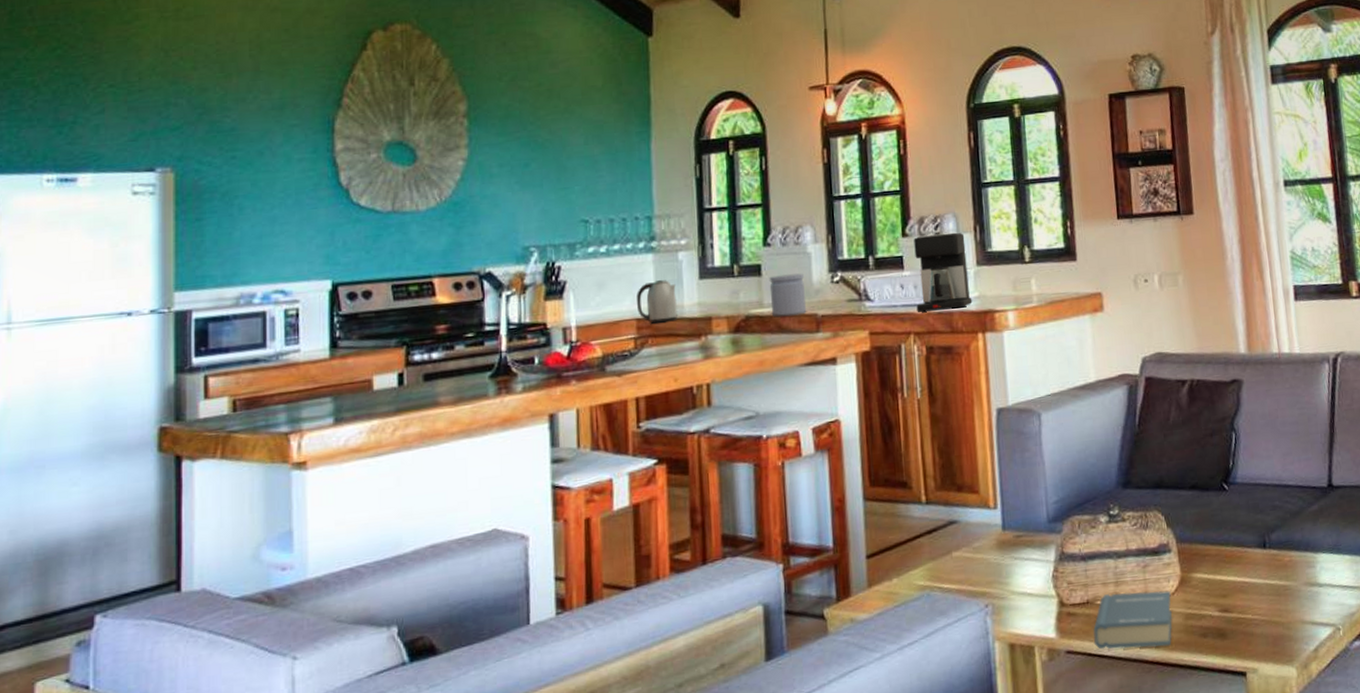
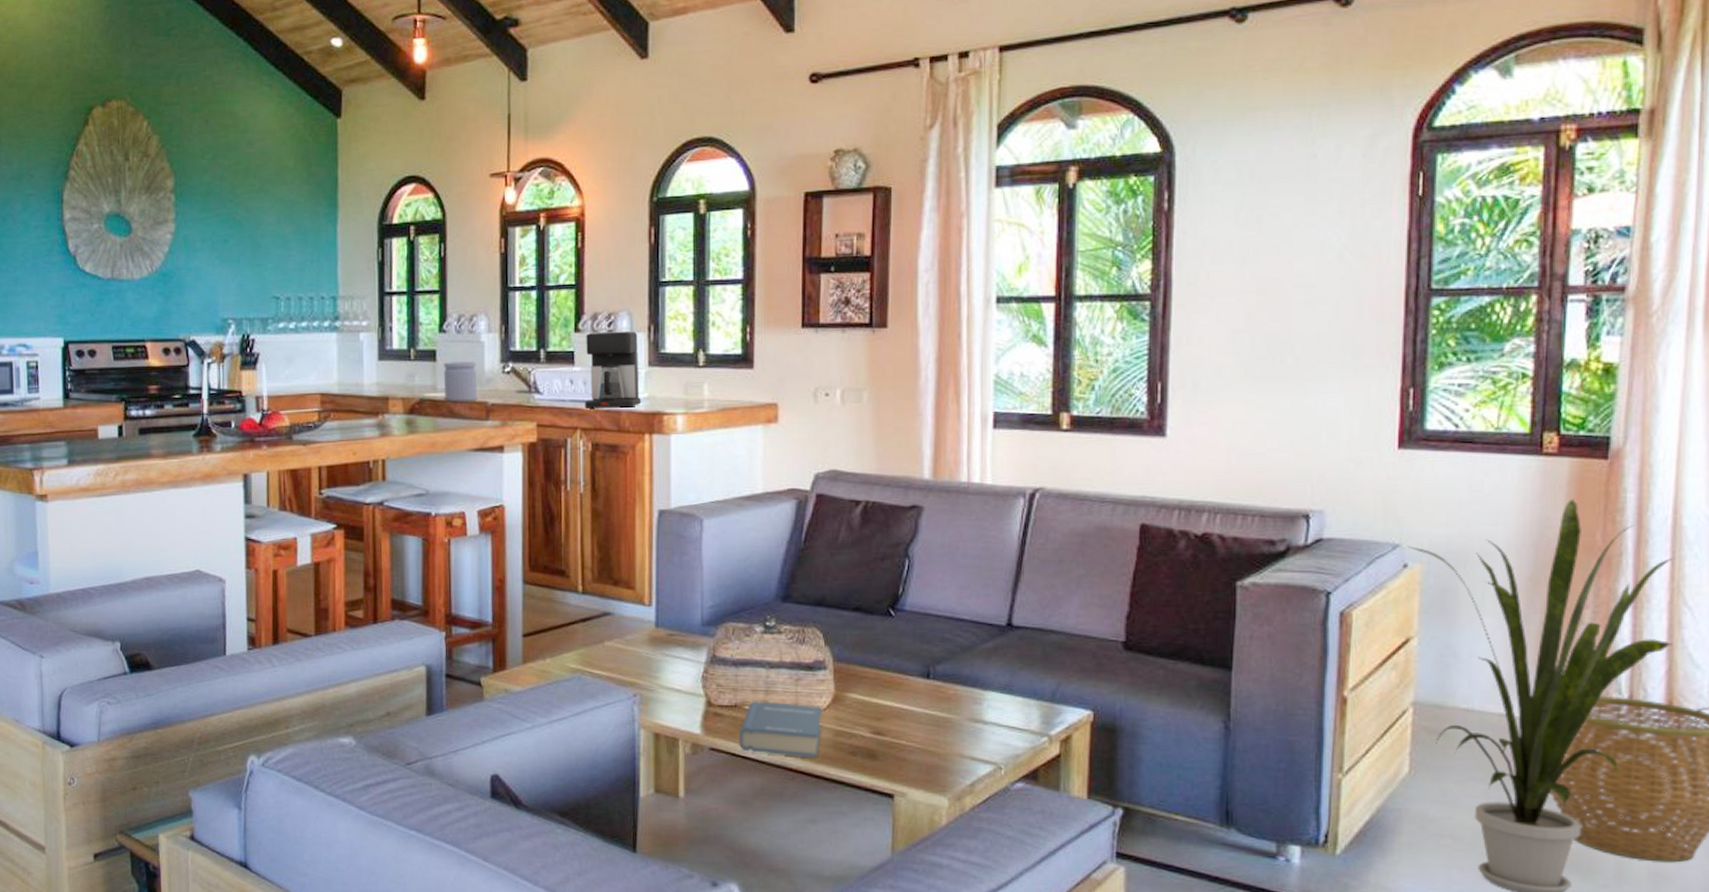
kettle: present [637,280,678,324] -> none [321,359,357,399]

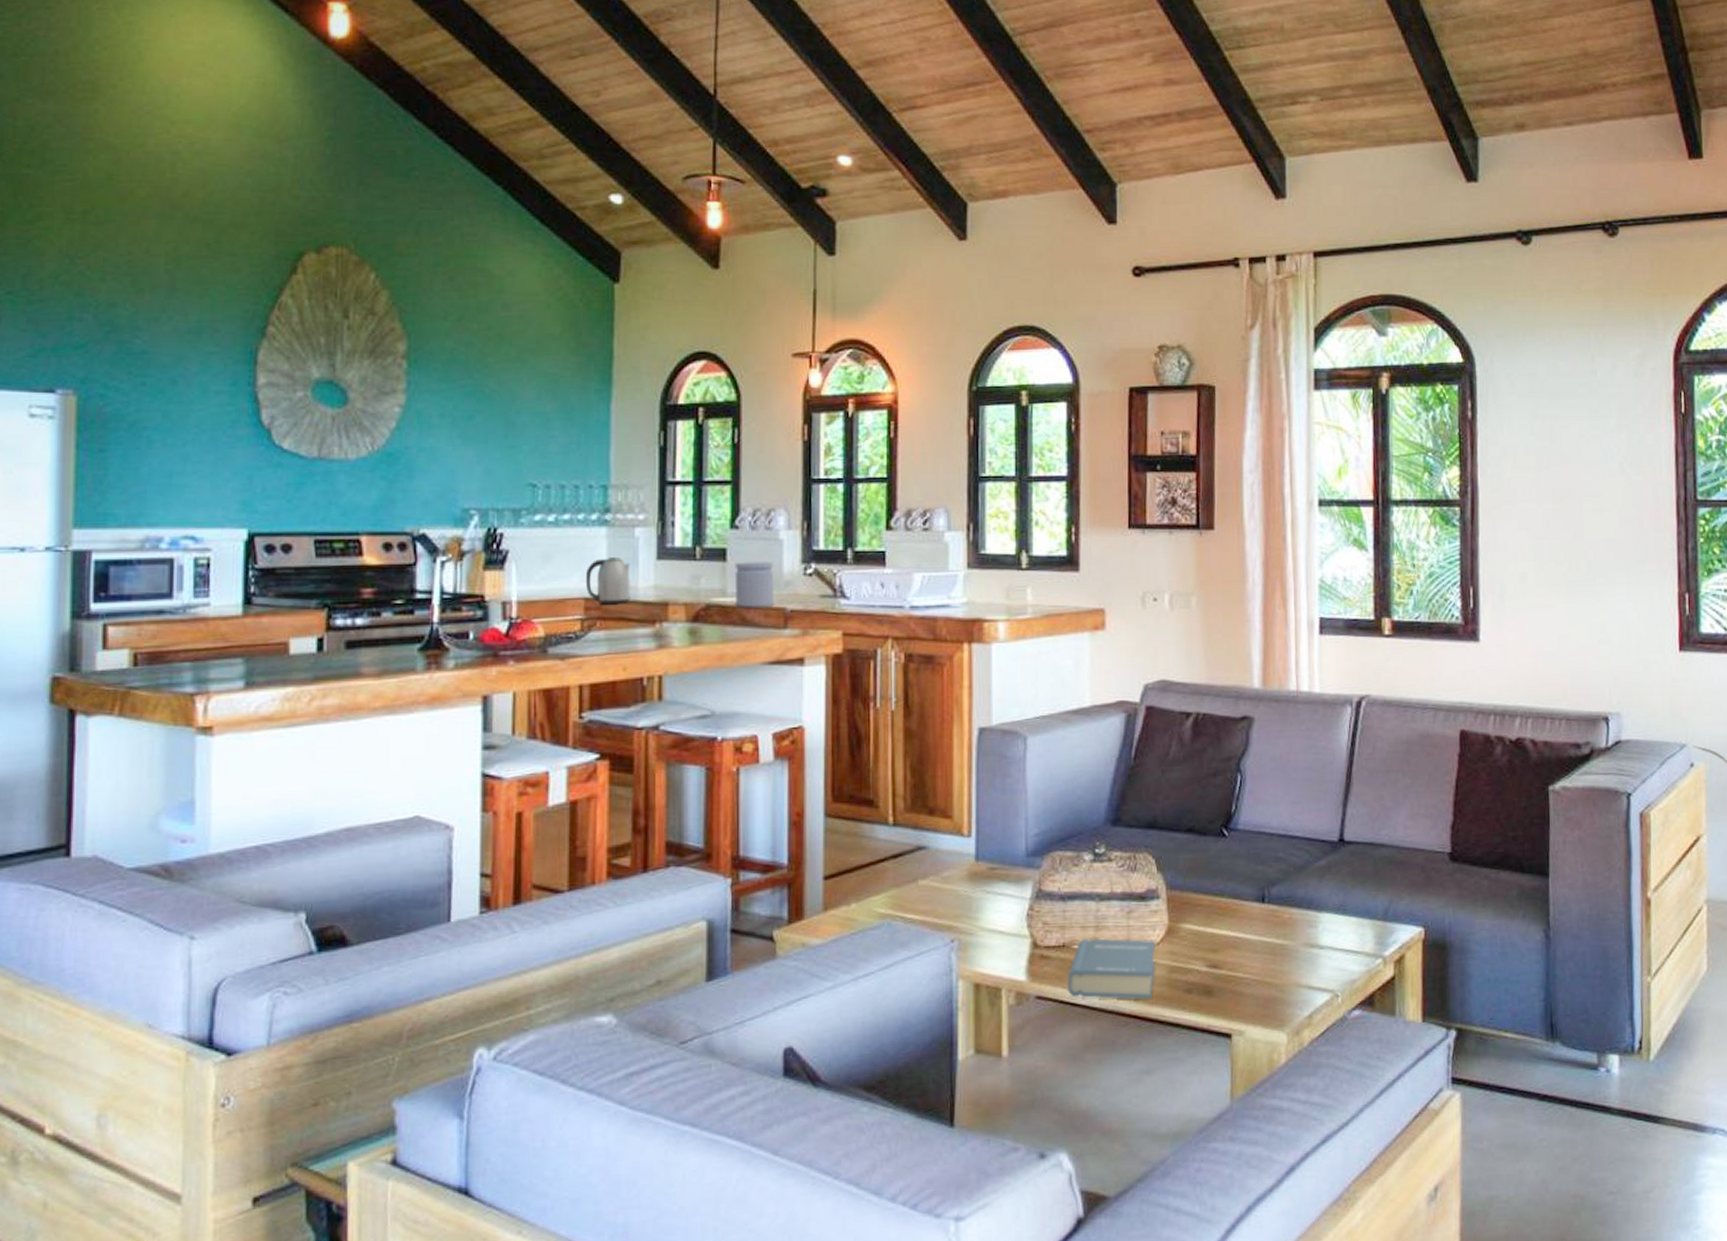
kettle: none [321,359,357,399] -> present [586,557,630,605]
coffee maker: present [585,331,641,408] -> none [897,529,960,615]

